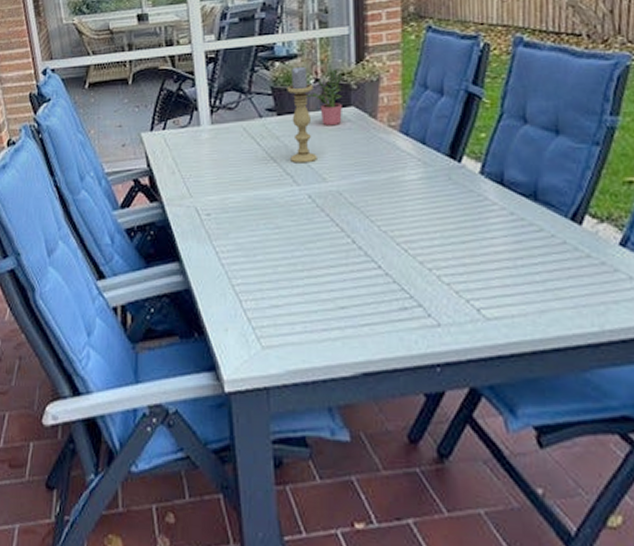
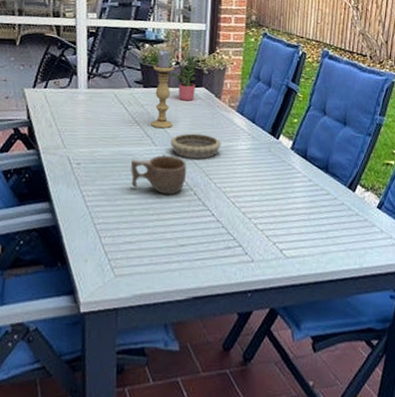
cup: none [270,195,341,245] -> present [131,155,187,195]
decorative bowl: none [316,165,383,198] -> present [170,133,221,160]

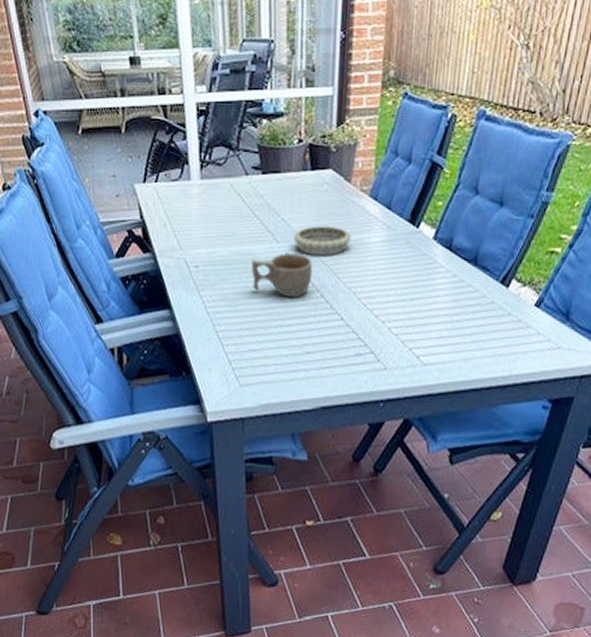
candle holder: present [151,50,174,129] -> none [272,125,297,222]
potted plant: present [167,56,198,101] -> none [289,130,324,187]

